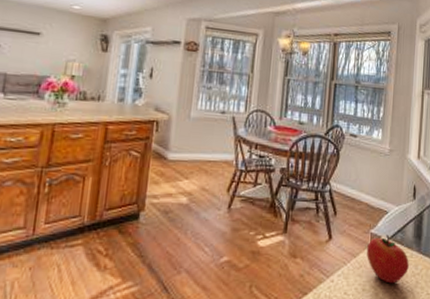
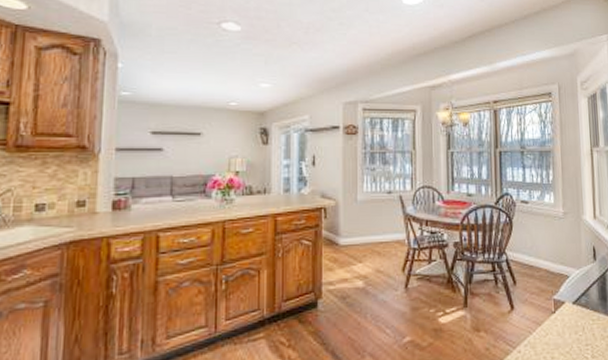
apple: present [366,234,409,284] -> none [550,299,597,349]

